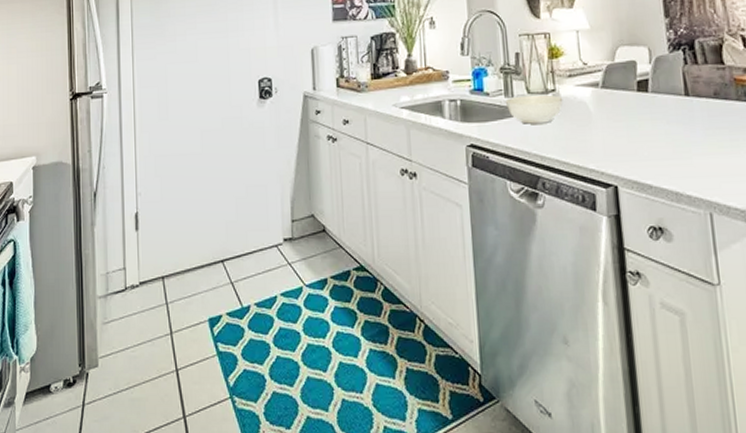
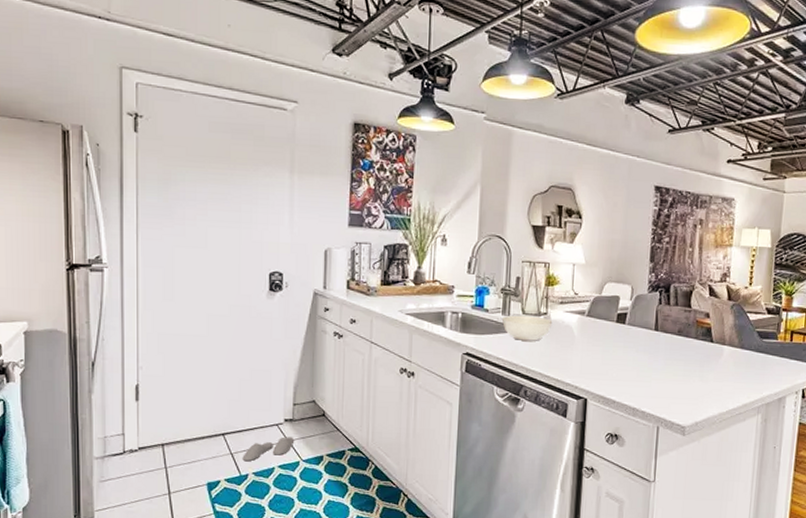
slippers: none [243,259,295,291] -> present [242,437,293,462]

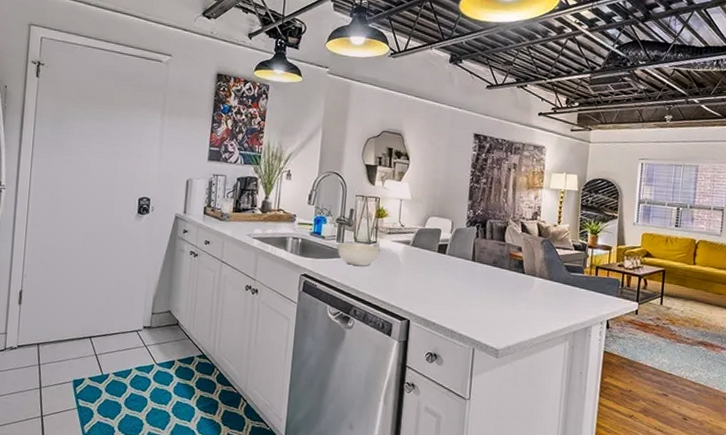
slippers: present [242,437,293,462] -> none [105,342,150,363]

